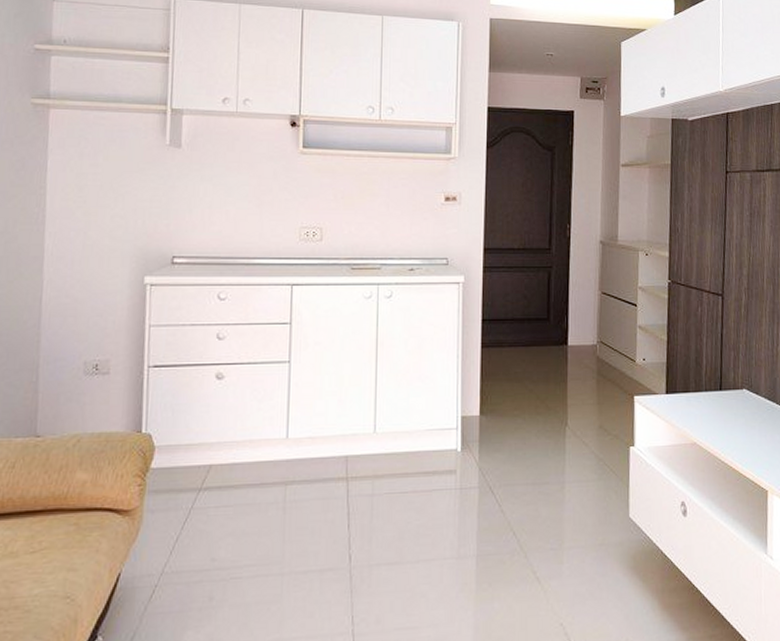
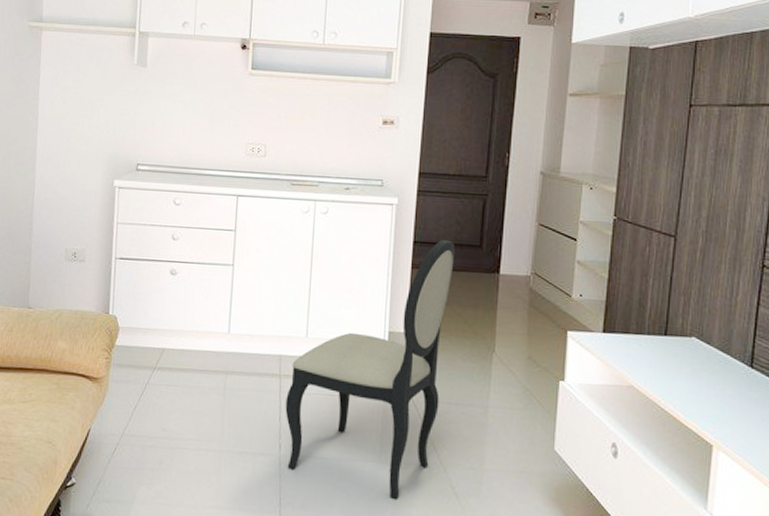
dining chair: none [354,315,524,596] -> present [285,239,455,500]

